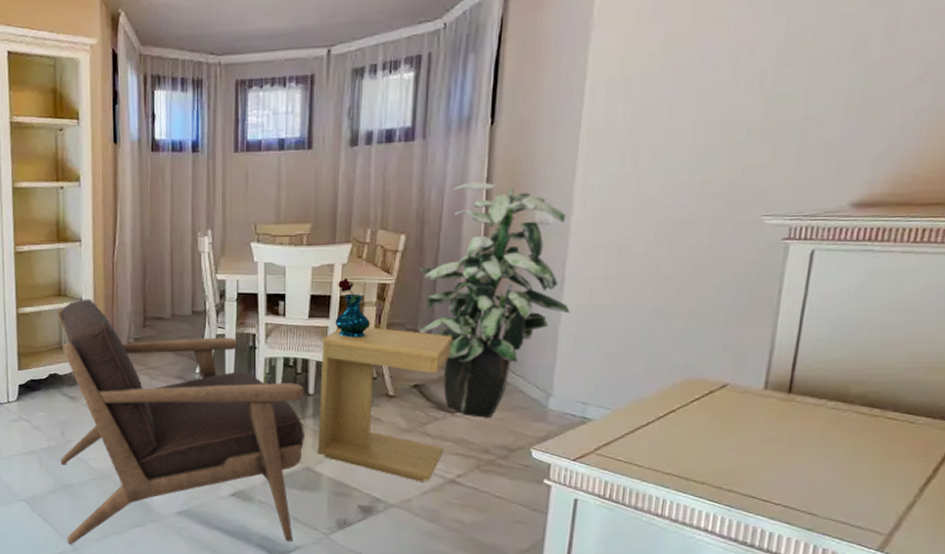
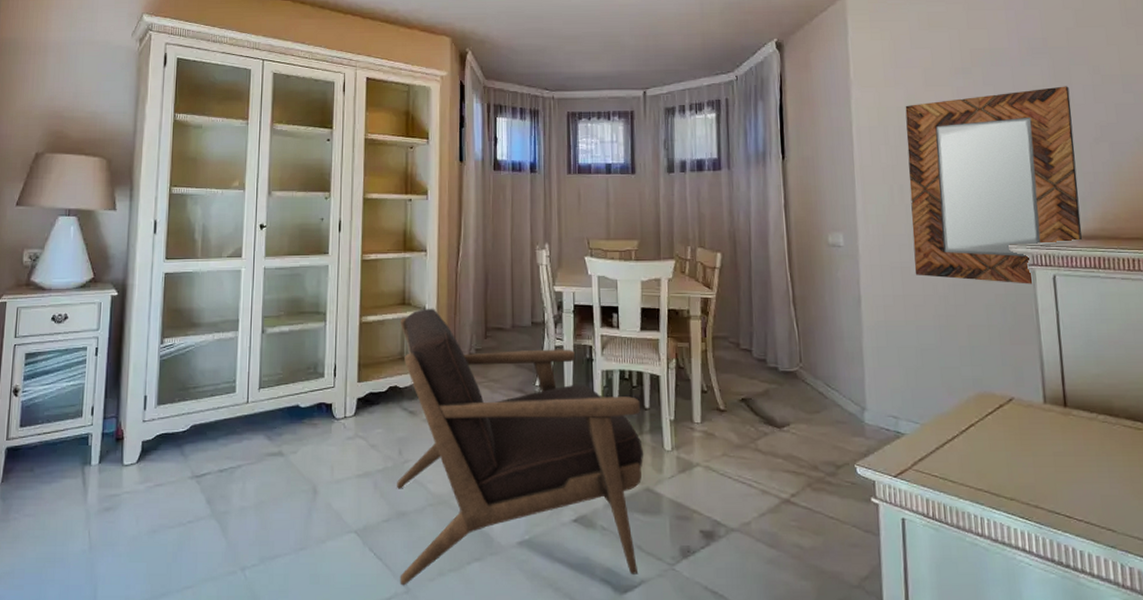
side table: present [317,327,453,482] -> none [654,340,776,503]
vase: present [335,278,371,338] -> none [665,292,698,351]
indoor plant: present [418,182,570,418] -> none [735,208,870,432]
home mirror: none [635,10,896,261] -> present [905,86,1082,284]

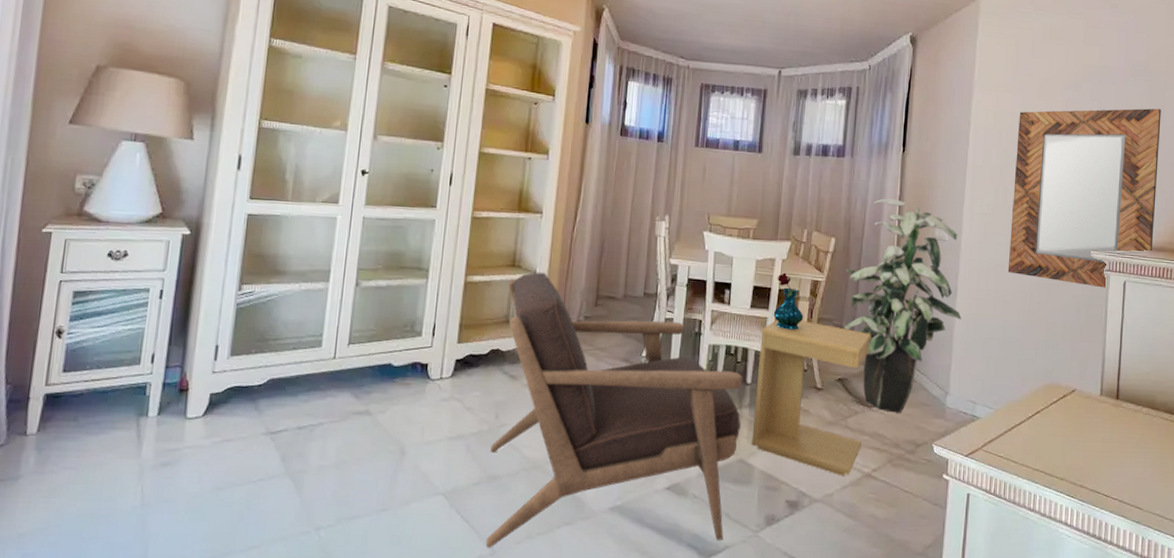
side table: none [654,340,776,503] -> present [751,320,871,476]
vase: none [665,292,698,351] -> present [773,272,804,330]
indoor plant: none [735,208,870,432] -> present [844,198,962,413]

